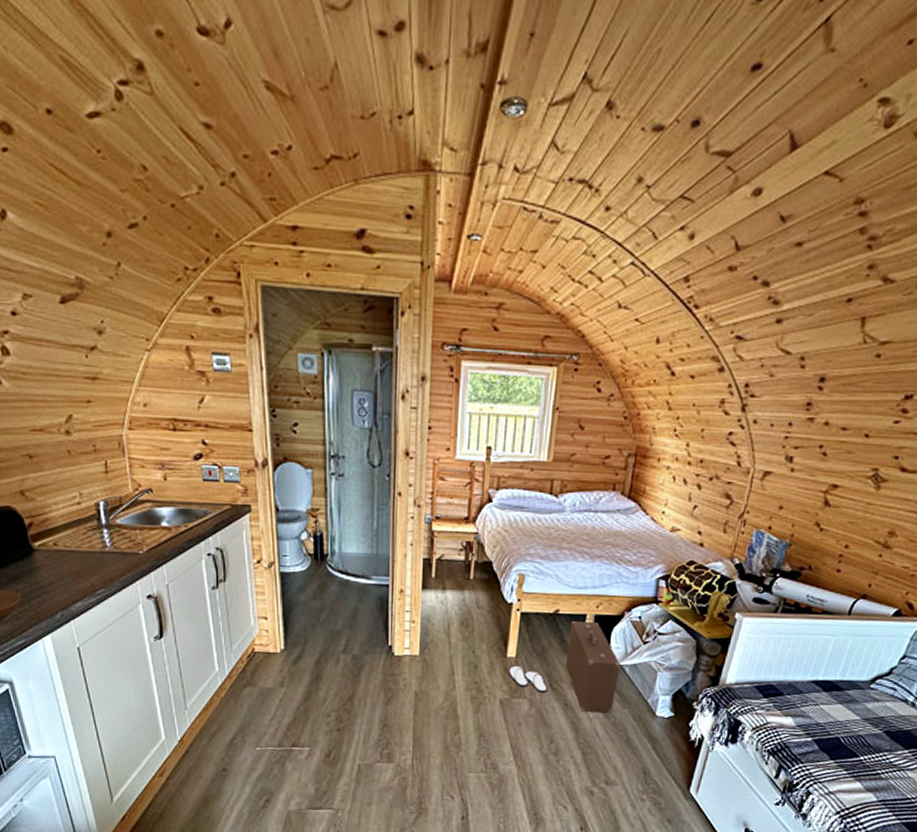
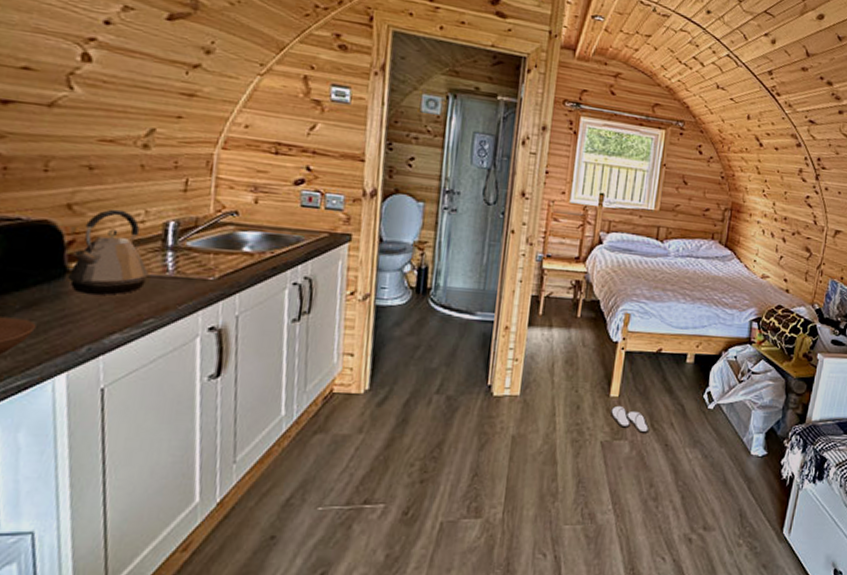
kettle: none [33,493,93,569] -> present [68,208,149,295]
suitcase: present [565,621,620,714] -> none [666,360,718,454]

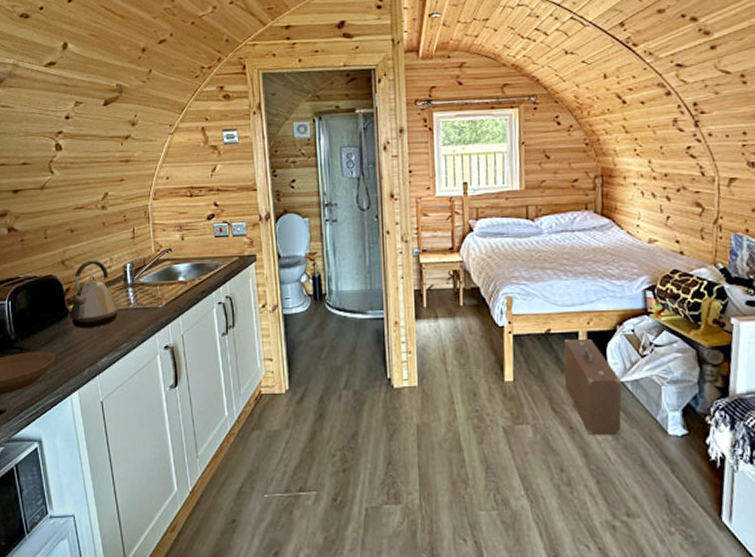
slippers: present [611,405,650,433] -> none [508,390,551,416]
suitcase: none [666,360,718,454] -> present [564,339,622,436]

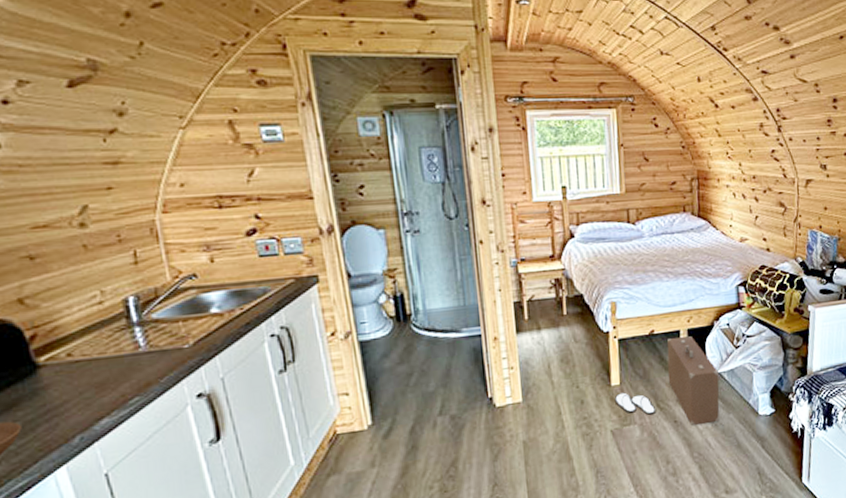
kettle: present [70,260,119,328] -> none [37,294,122,386]
slippers: none [508,390,551,416] -> present [615,392,657,415]

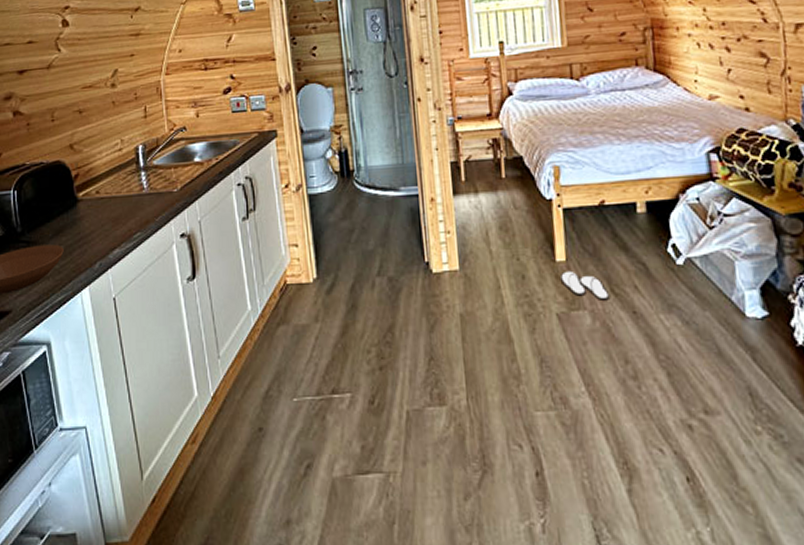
suitcase: present [667,336,720,425] -> none [620,210,692,320]

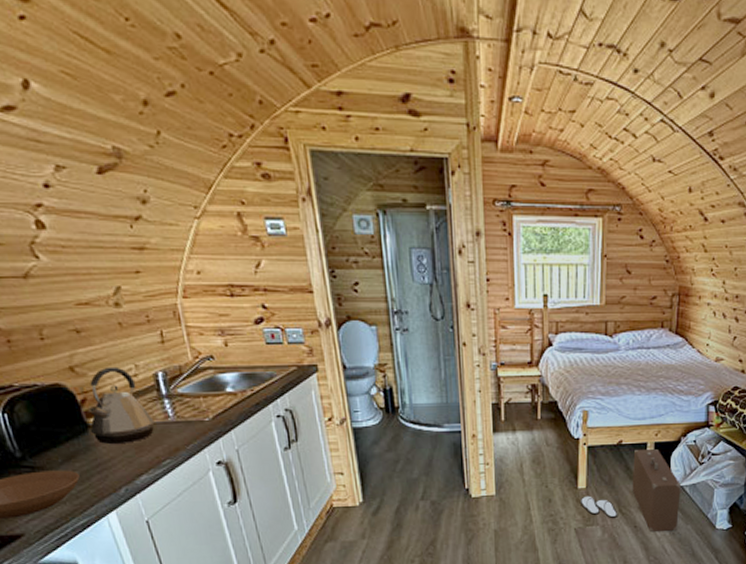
kettle: none [79,142,131,218] -> present [87,366,155,444]
suitcase: none [620,210,692,320] -> present [632,449,681,532]

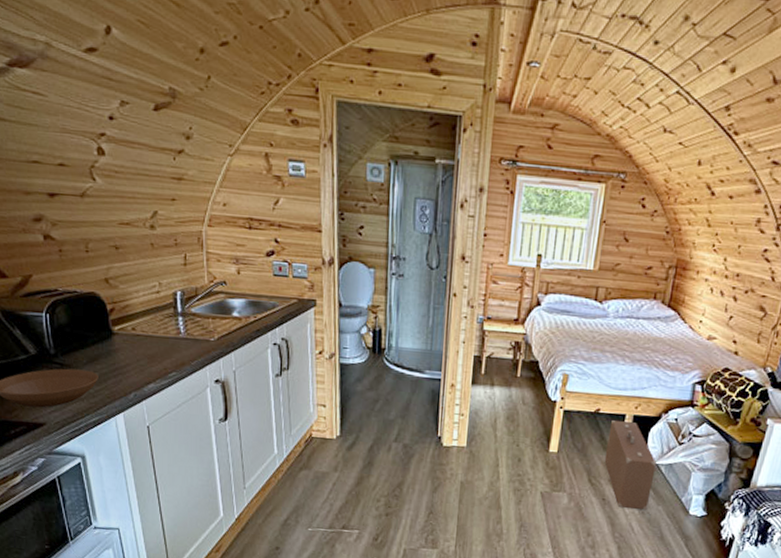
kettle: present [87,366,155,444] -> none [114,281,168,353]
slippers: present [581,495,618,518] -> none [550,460,587,487]

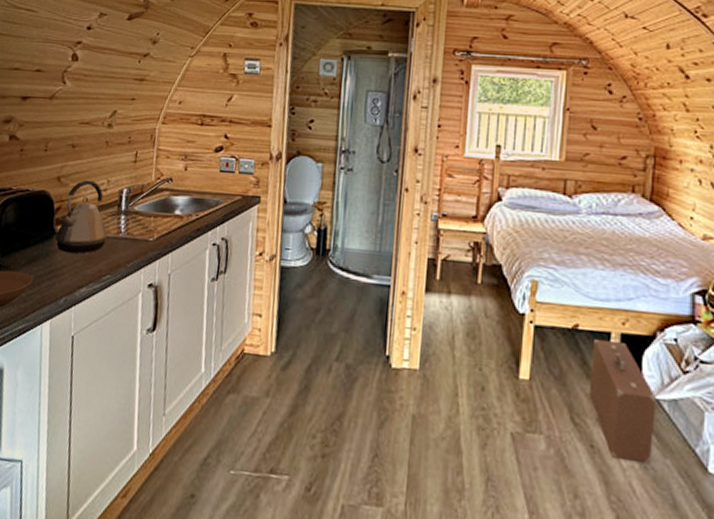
kettle: none [114,281,168,353] -> present [55,179,108,254]

